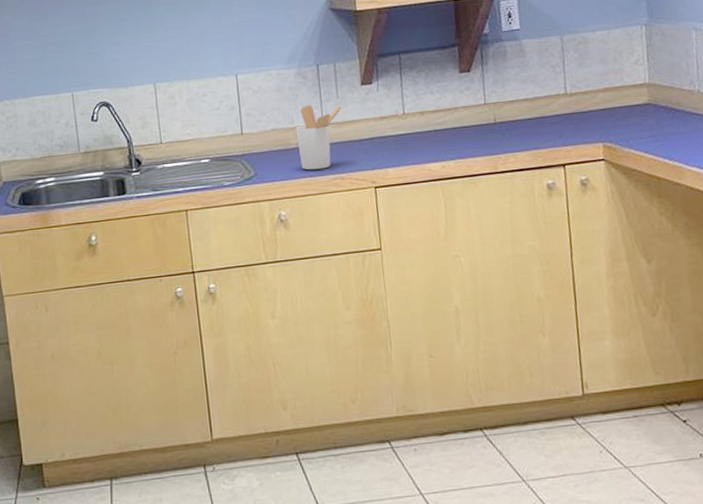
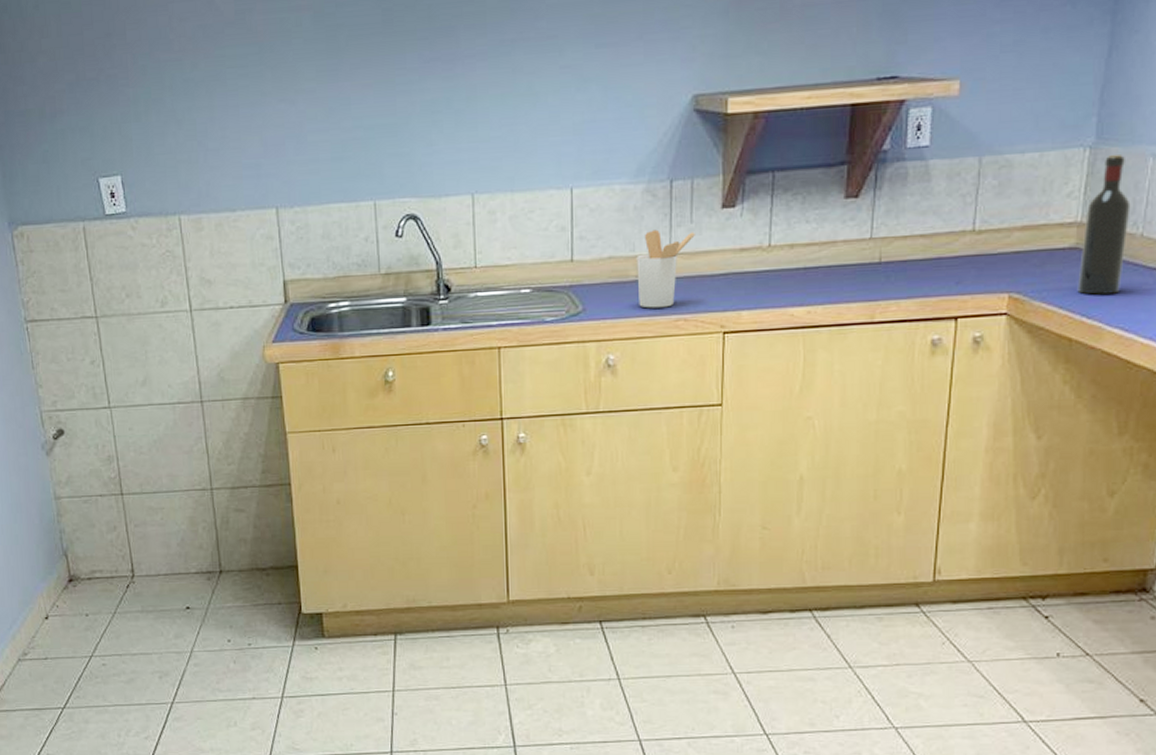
wine bottle: none [652,30,691,141] -> present [1077,155,1131,295]

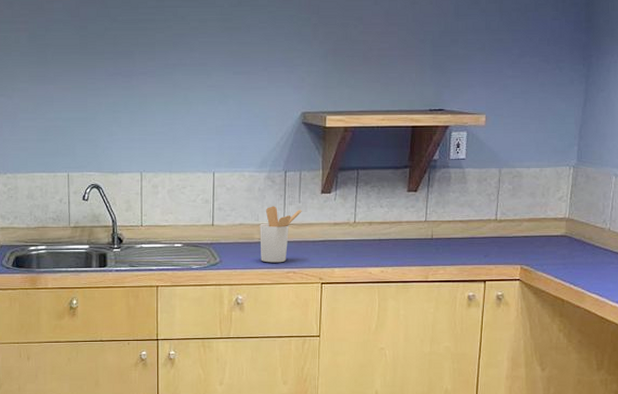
wine bottle: present [1077,155,1131,295] -> none [567,173,601,269]

